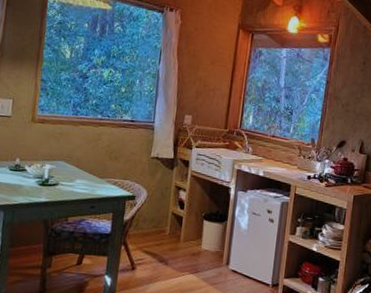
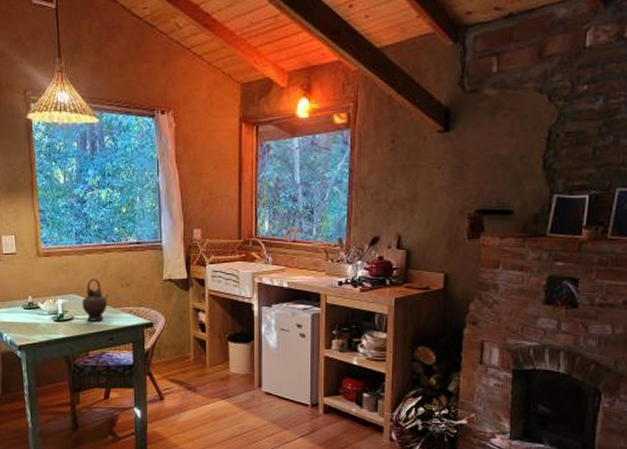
teapot: none [68,149,97,189] -> present [82,279,109,321]

